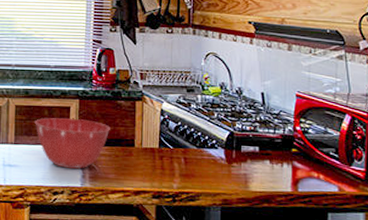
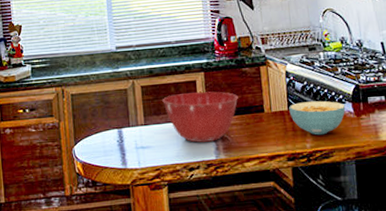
cereal bowl: none [160,142,218,177] -> present [289,100,346,135]

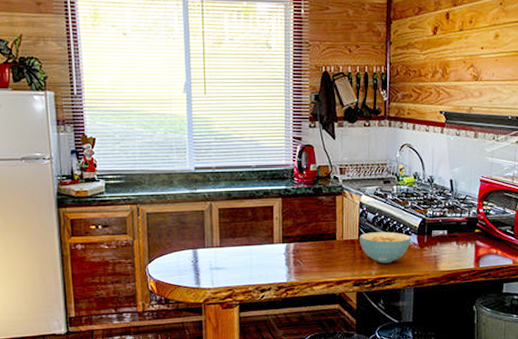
mixing bowl: present [162,91,238,143] -> none [239,217,313,266]

